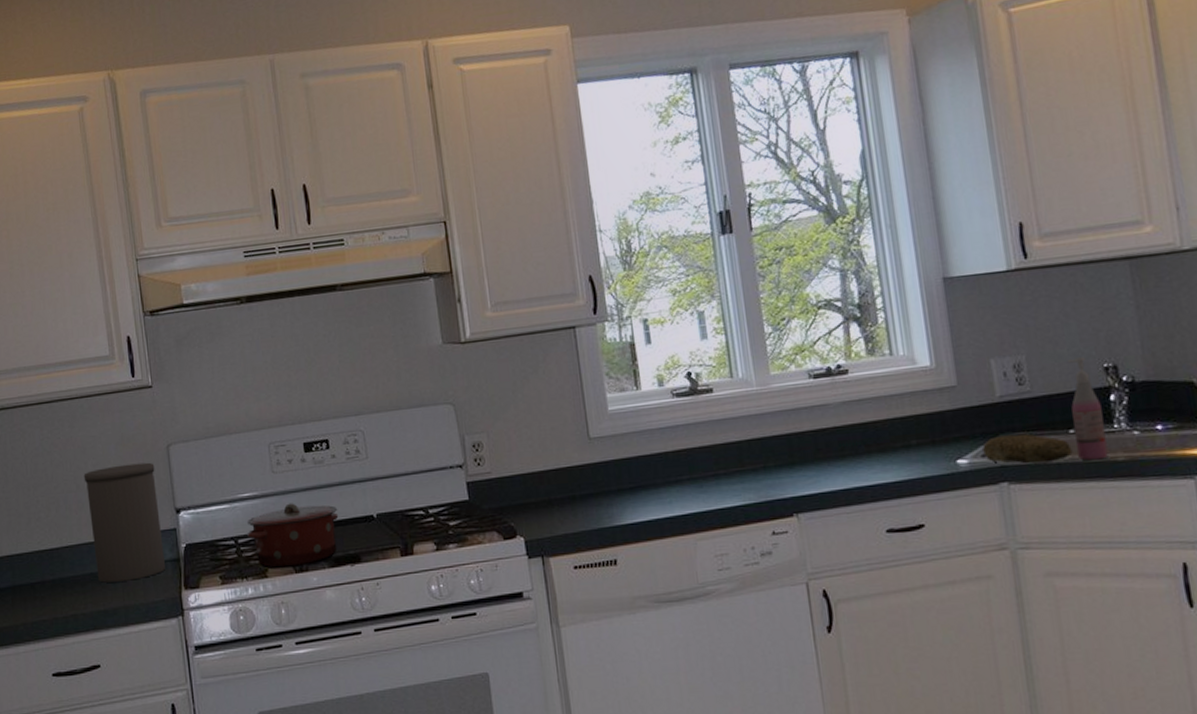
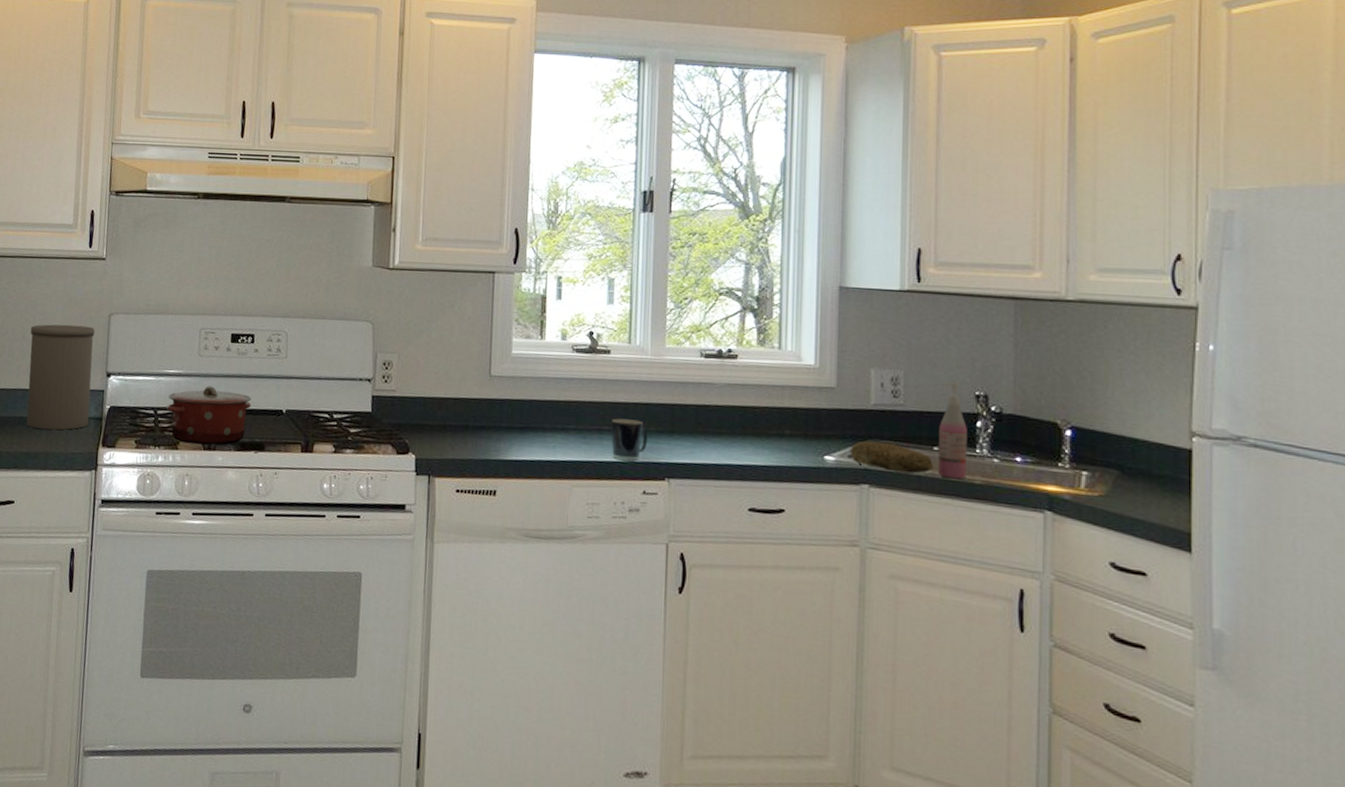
mug: none [725,457,769,504] -> present [610,418,648,461]

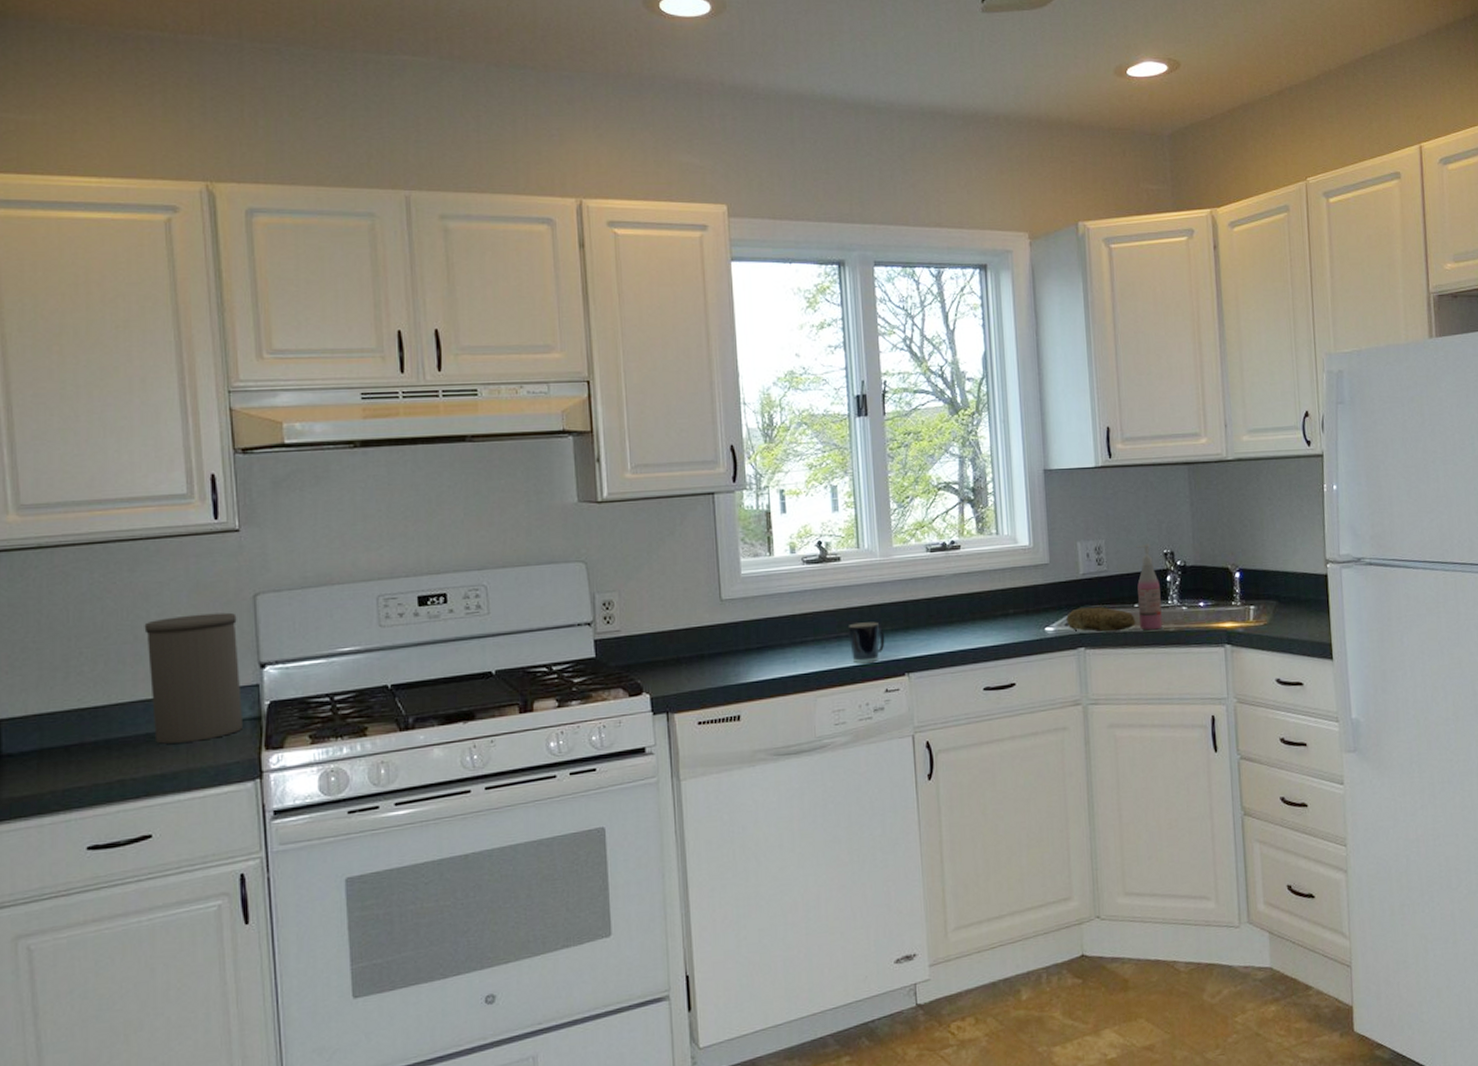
casserole: present [166,386,252,446] -> none [345,658,453,728]

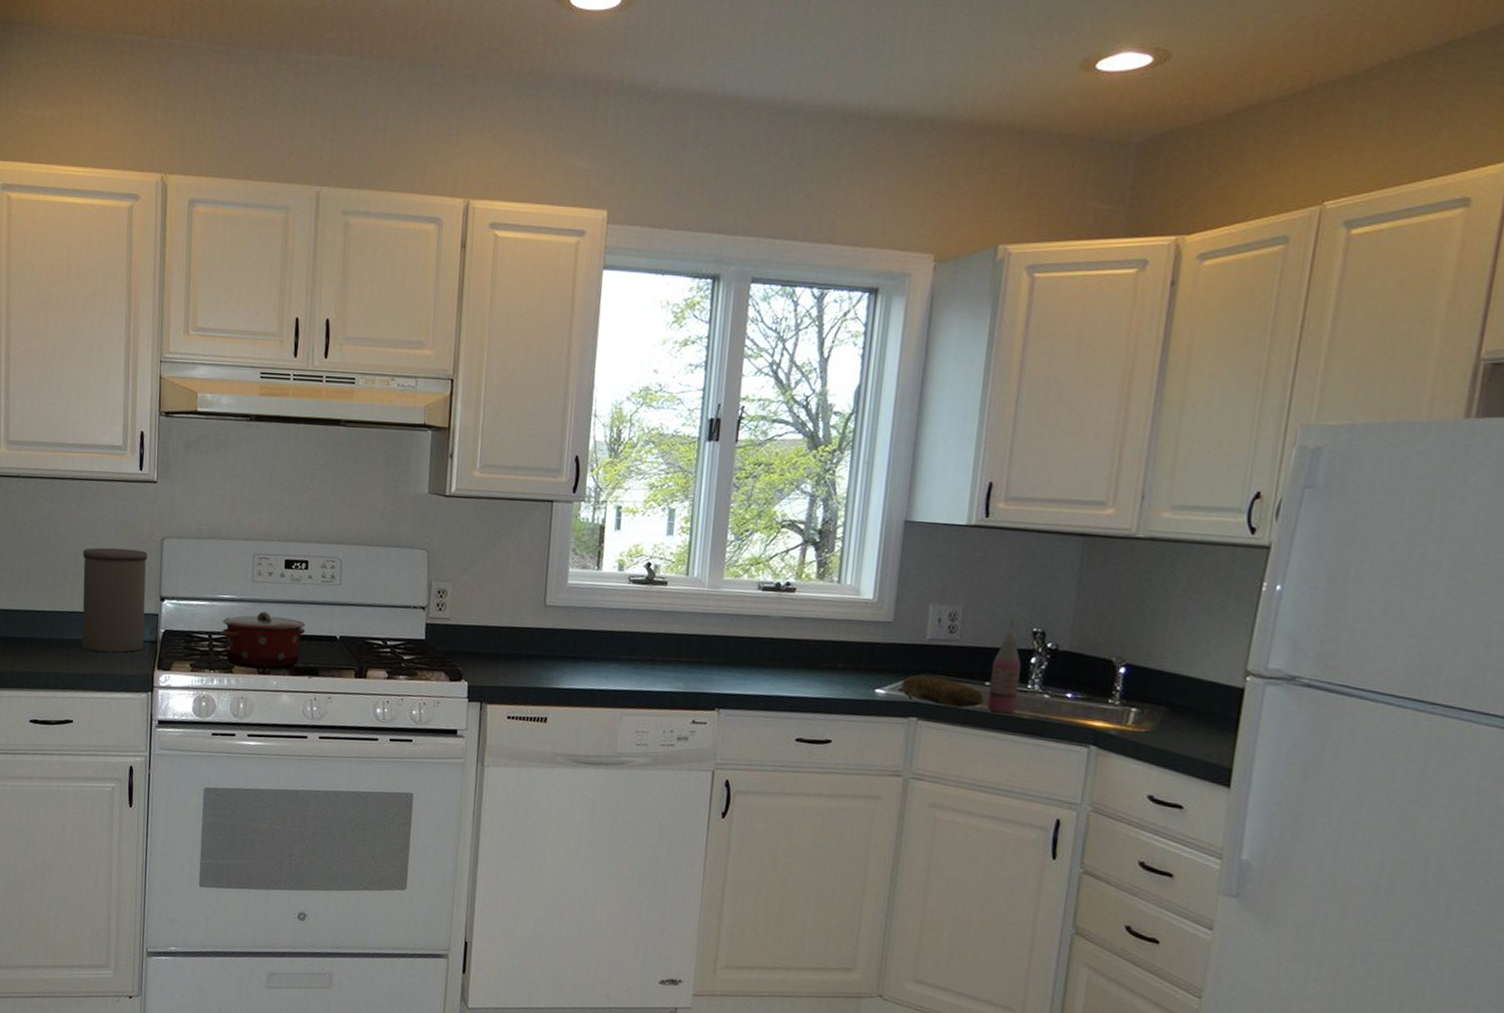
casserole: none [345,658,453,728] -> present [221,611,306,670]
mug: present [848,622,885,664] -> none [663,649,701,691]

